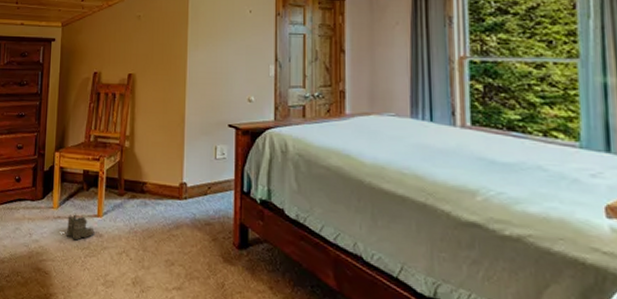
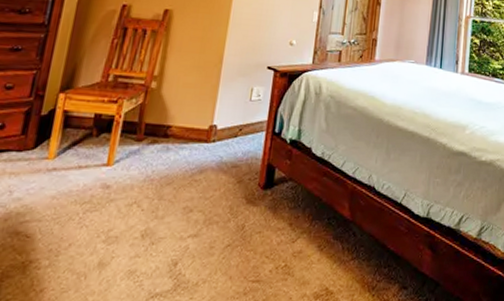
boots: present [66,214,95,241] -> none [61,164,101,195]

